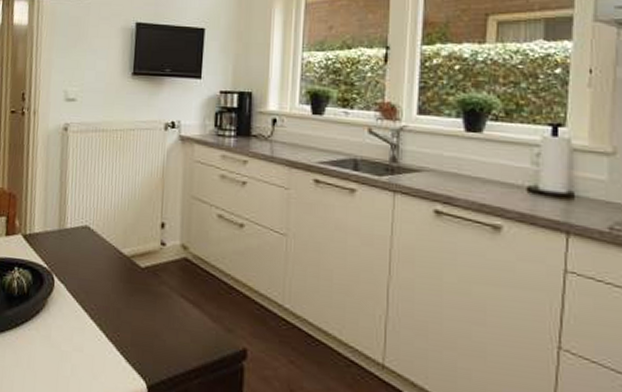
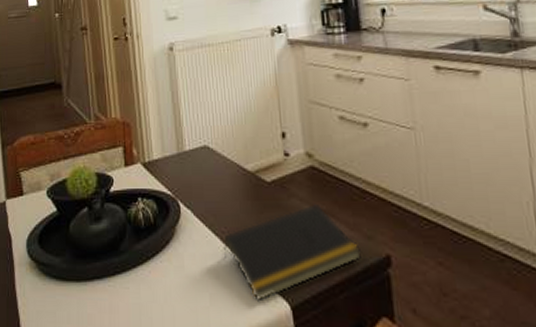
notepad: none [91,292,221,378] -> present [224,203,363,302]

